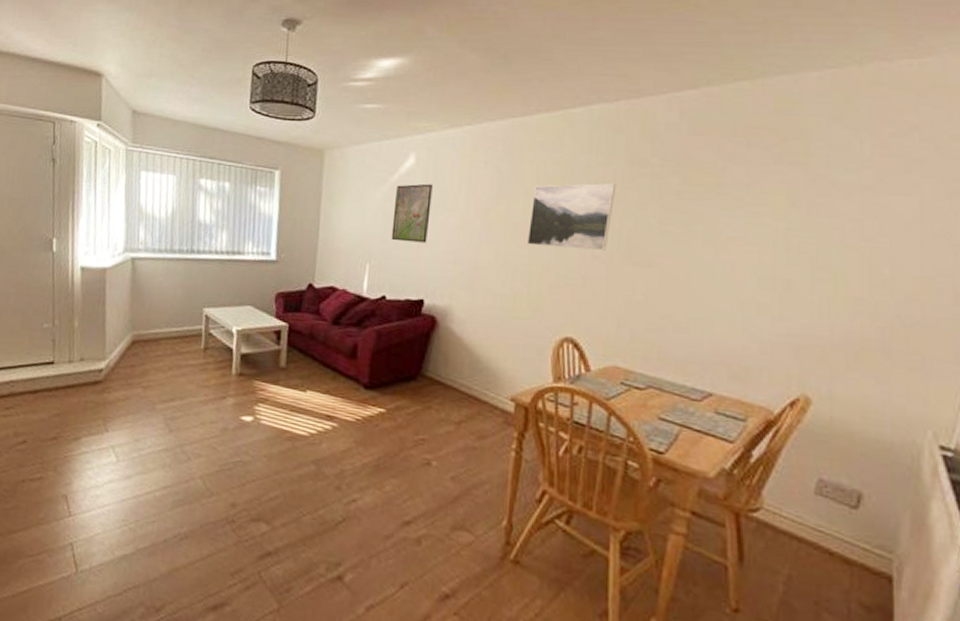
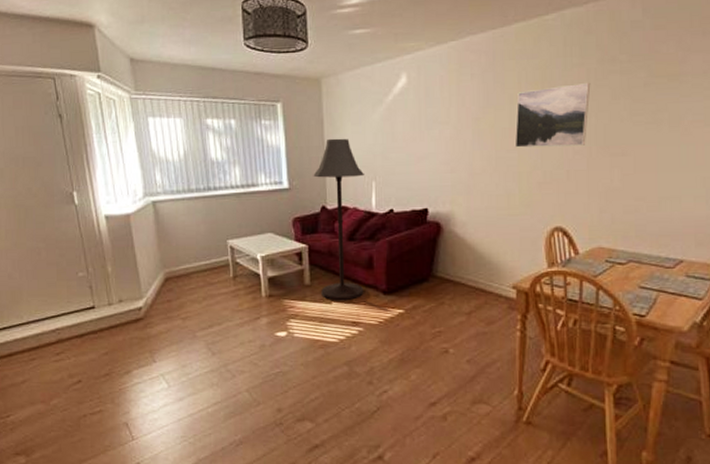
floor lamp: none [296,213,358,391] -> present [313,138,364,300]
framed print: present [391,183,433,243] -> none [392,100,426,158]

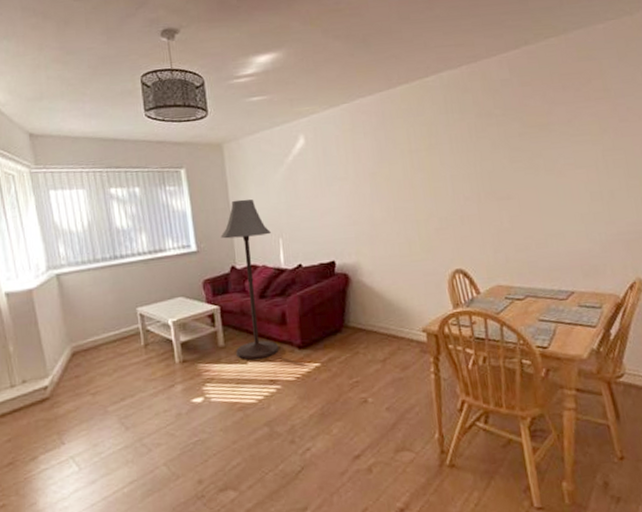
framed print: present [514,82,591,148] -> none [408,135,474,198]

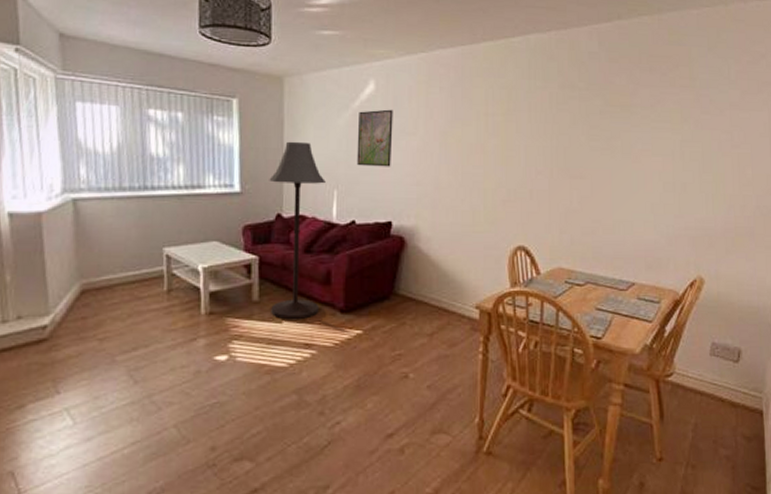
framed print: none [293,159,328,215] -> present [356,109,393,167]

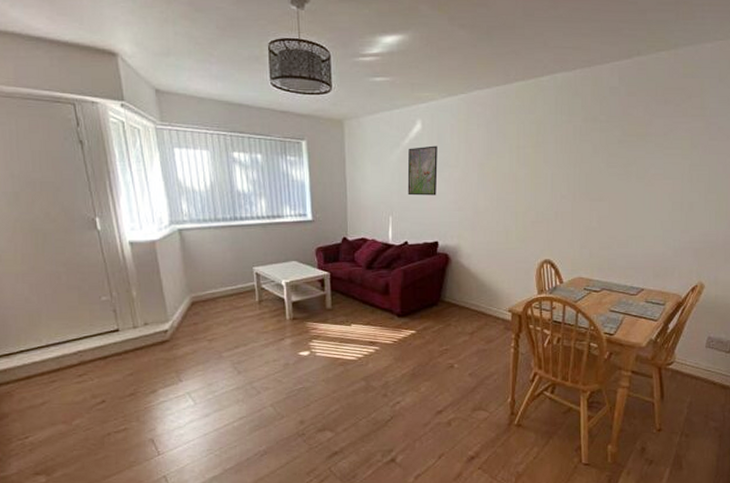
floor lamp: present [269,141,326,319] -> none [335,176,382,322]

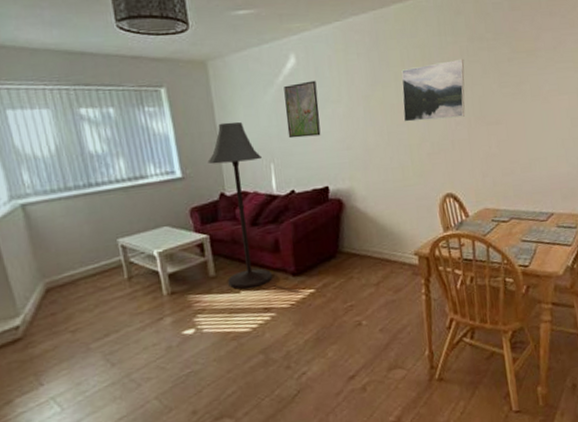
floor lamp: none [335,176,382,322] -> present [207,121,273,289]
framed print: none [513,137,576,191] -> present [401,58,465,122]

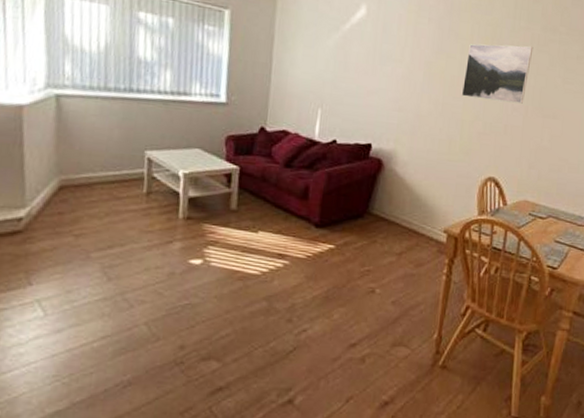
floor lamp: present [207,121,273,289] -> none [248,57,311,230]
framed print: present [284,80,321,139] -> none [342,34,382,91]

